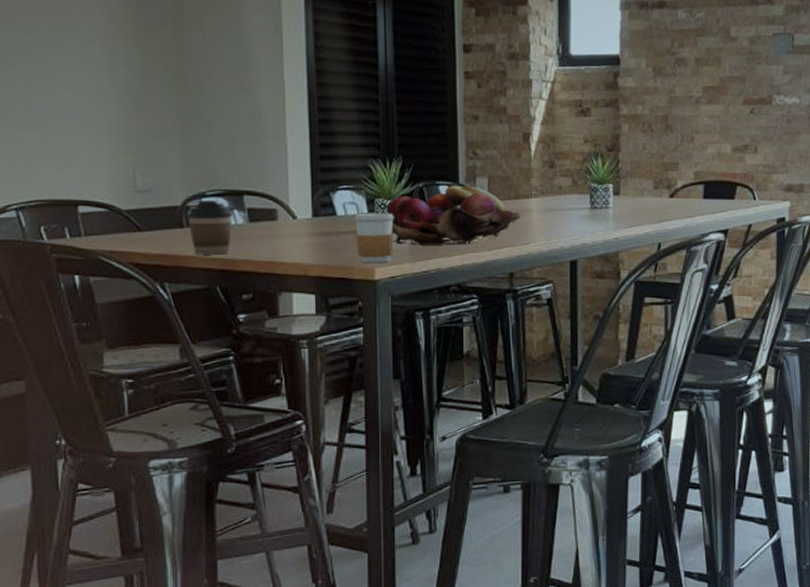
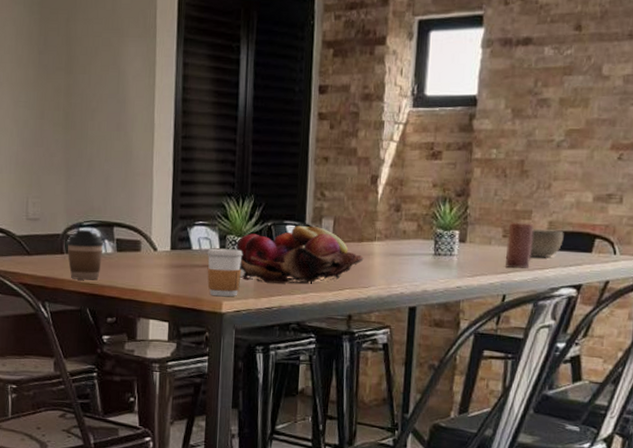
candle: none [658,173,682,218] -> present [506,221,534,269]
bowl: none [679,180,709,206] -> present [529,229,564,258]

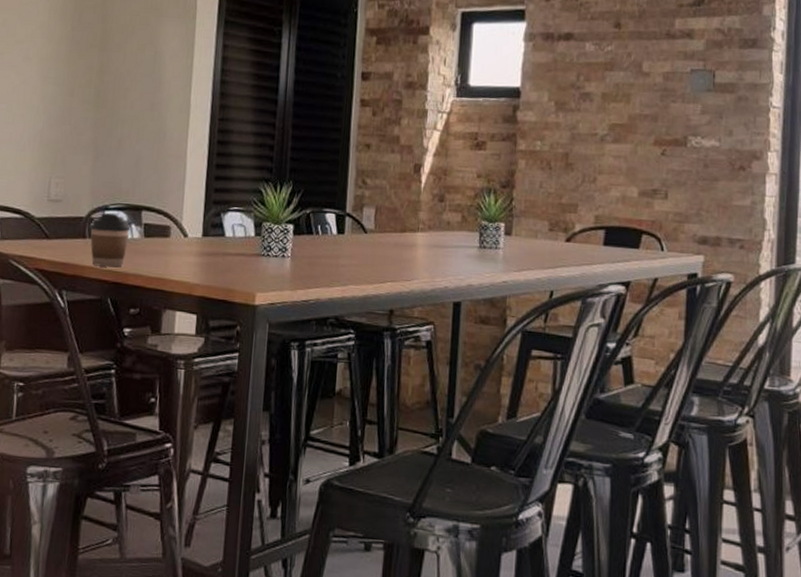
coffee cup: present [207,248,243,297] -> none [240,235,279,288]
fruit basket: present [236,226,364,284] -> none [272,214,407,276]
candle: present [506,221,534,269] -> none [553,214,580,264]
bowl: present [529,229,564,258] -> none [576,223,611,253]

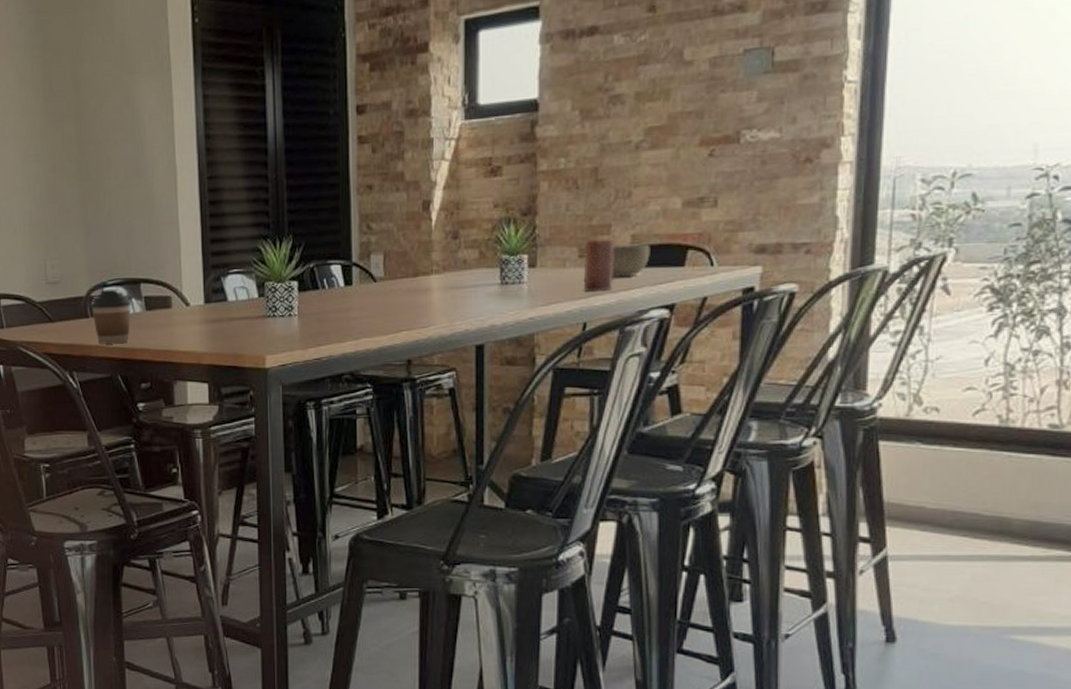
candle: none [553,214,580,264] -> present [584,238,614,292]
bowl: none [576,223,611,253] -> present [611,244,650,278]

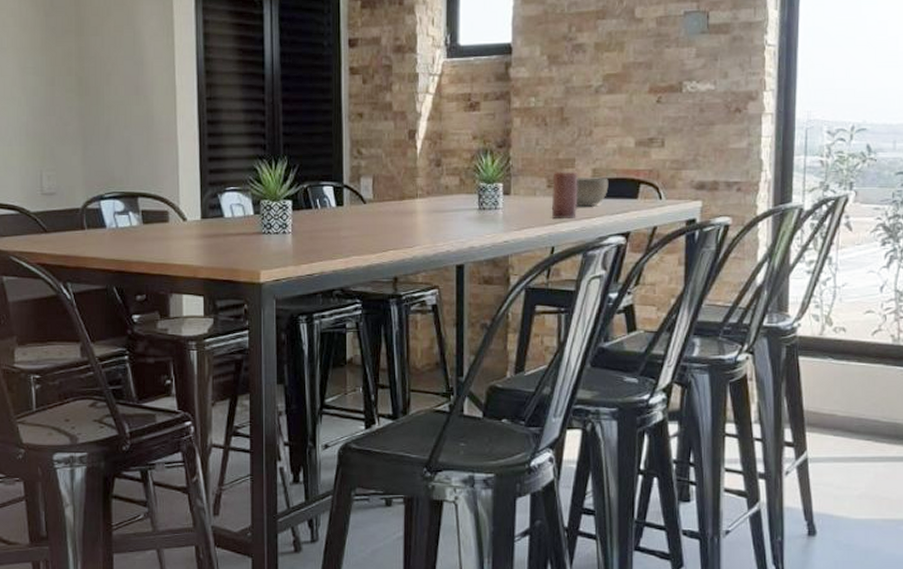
coffee cup: present [90,290,131,344] -> none [87,203,128,256]

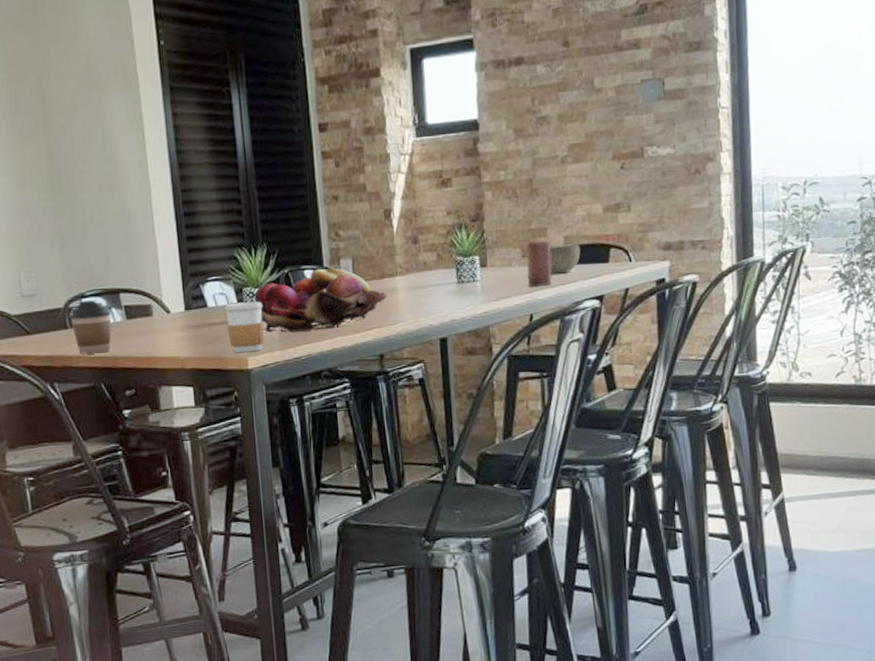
coffee cup: none [87,203,128,256] -> present [69,300,112,355]
coffee cup: none [240,215,279,266] -> present [224,301,264,353]
fruit basket: none [271,187,406,248] -> present [254,268,388,333]

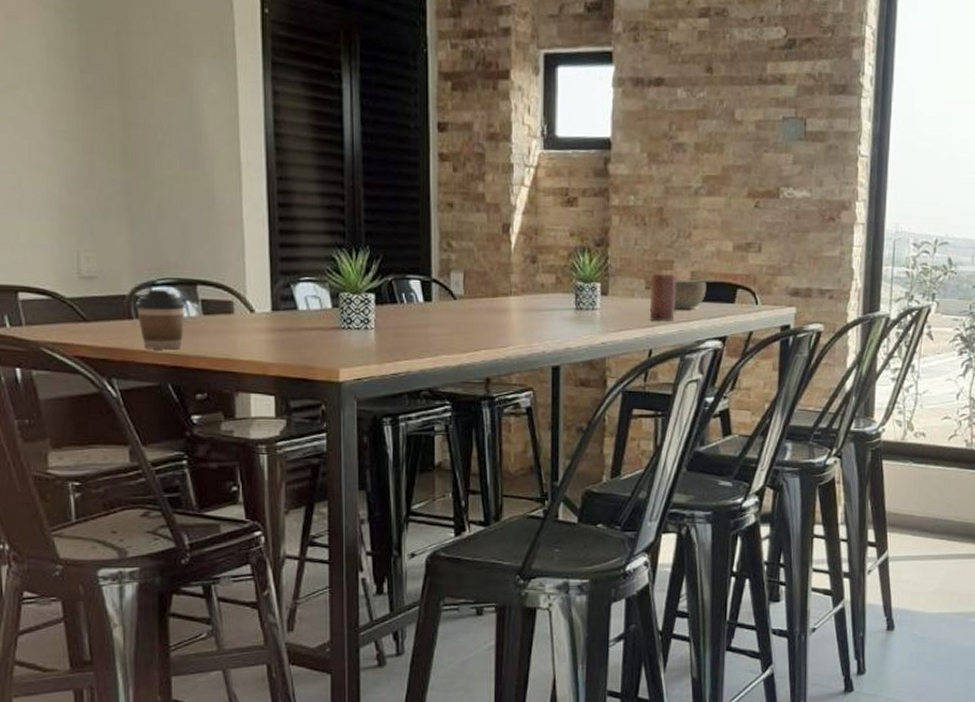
coffee cup: present [224,301,264,353] -> none [317,308,360,364]
fruit basket: present [254,268,388,333] -> none [352,281,500,346]

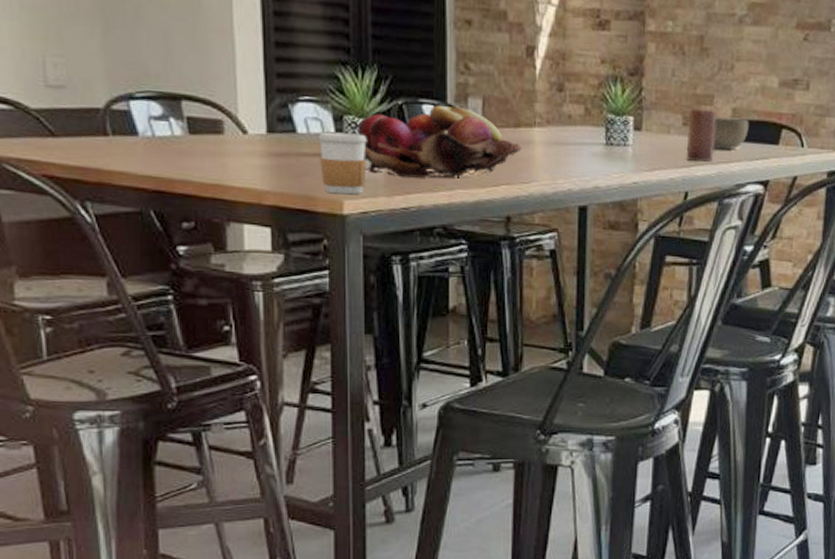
coffee cup: present [135,290,185,350] -> none [111,103,169,172]
coffee cup: none [317,308,360,364] -> present [318,132,367,195]
fruit basket: none [352,281,500,346] -> present [357,106,522,179]

